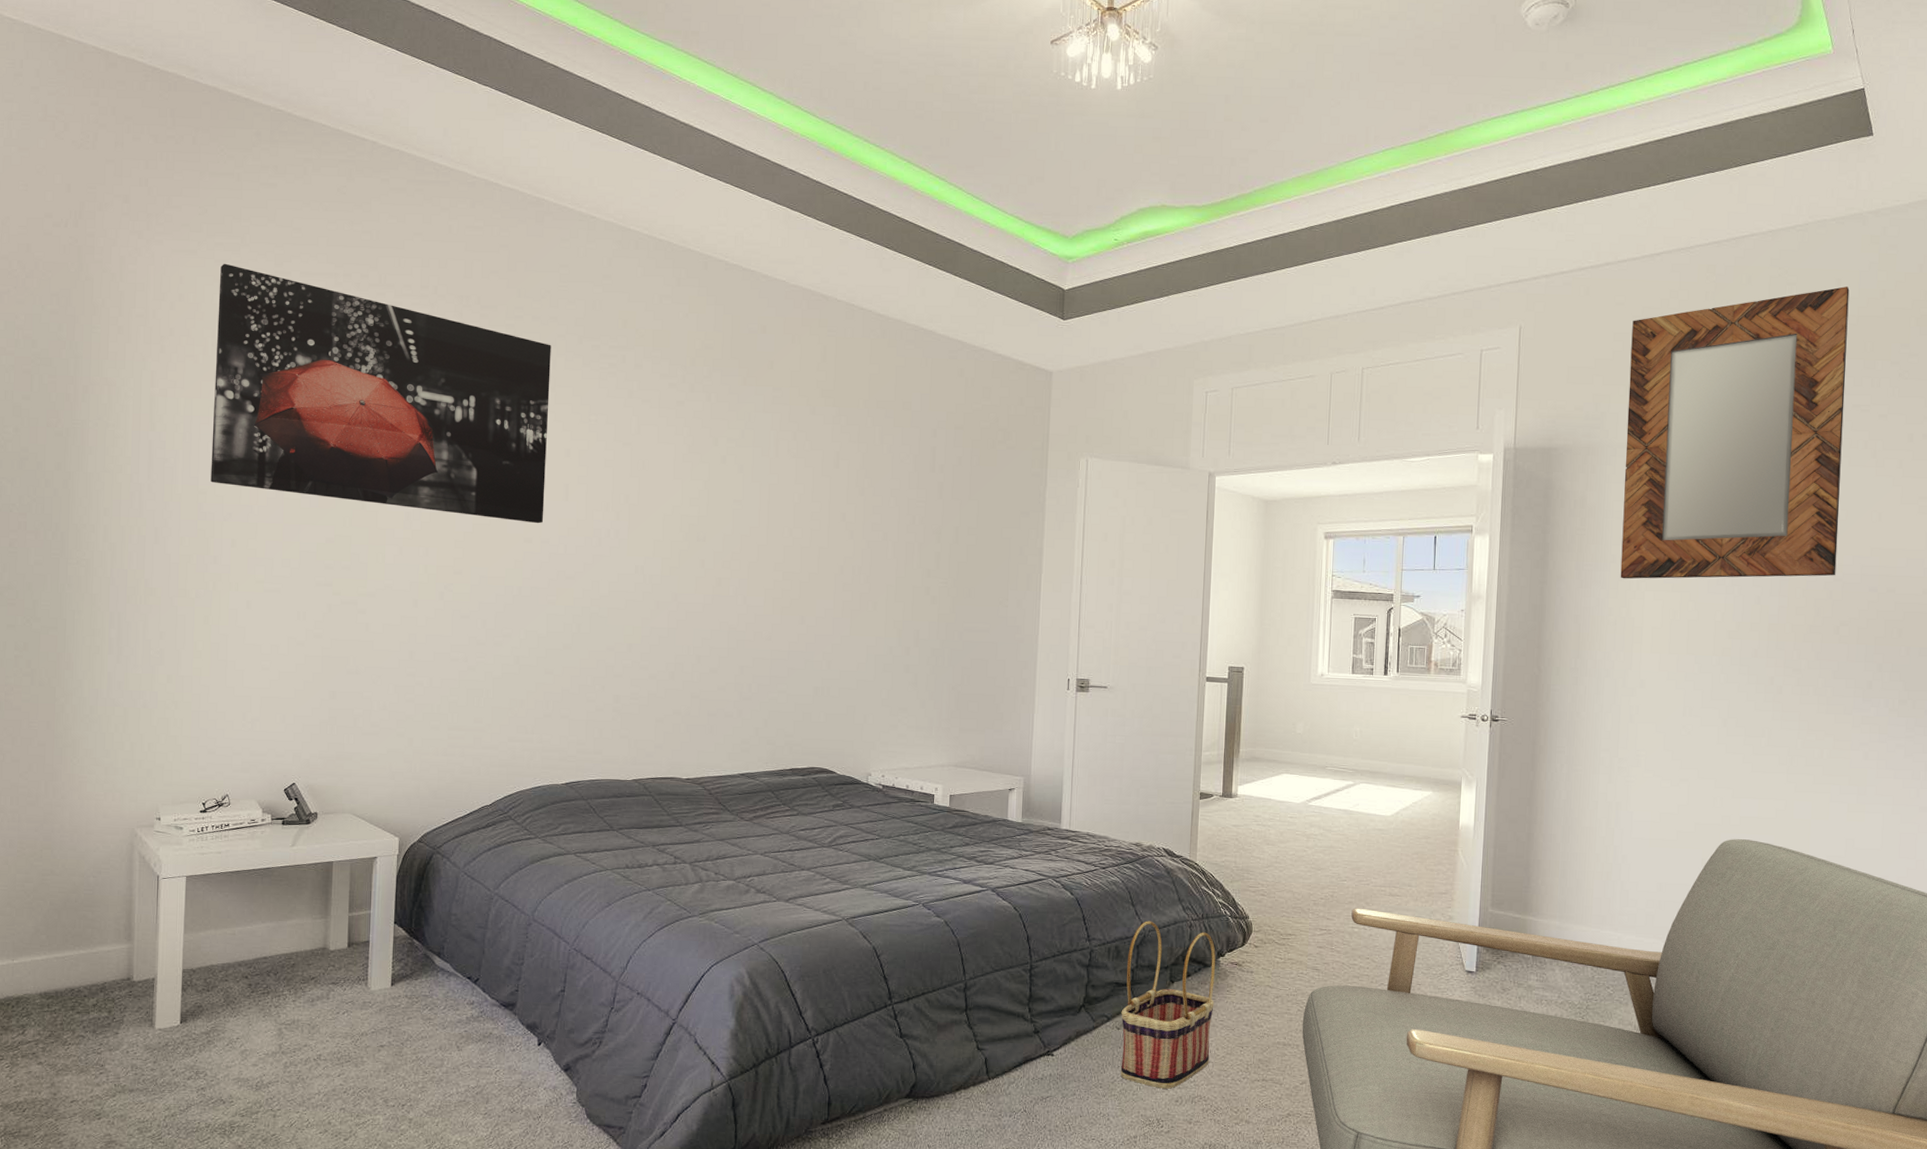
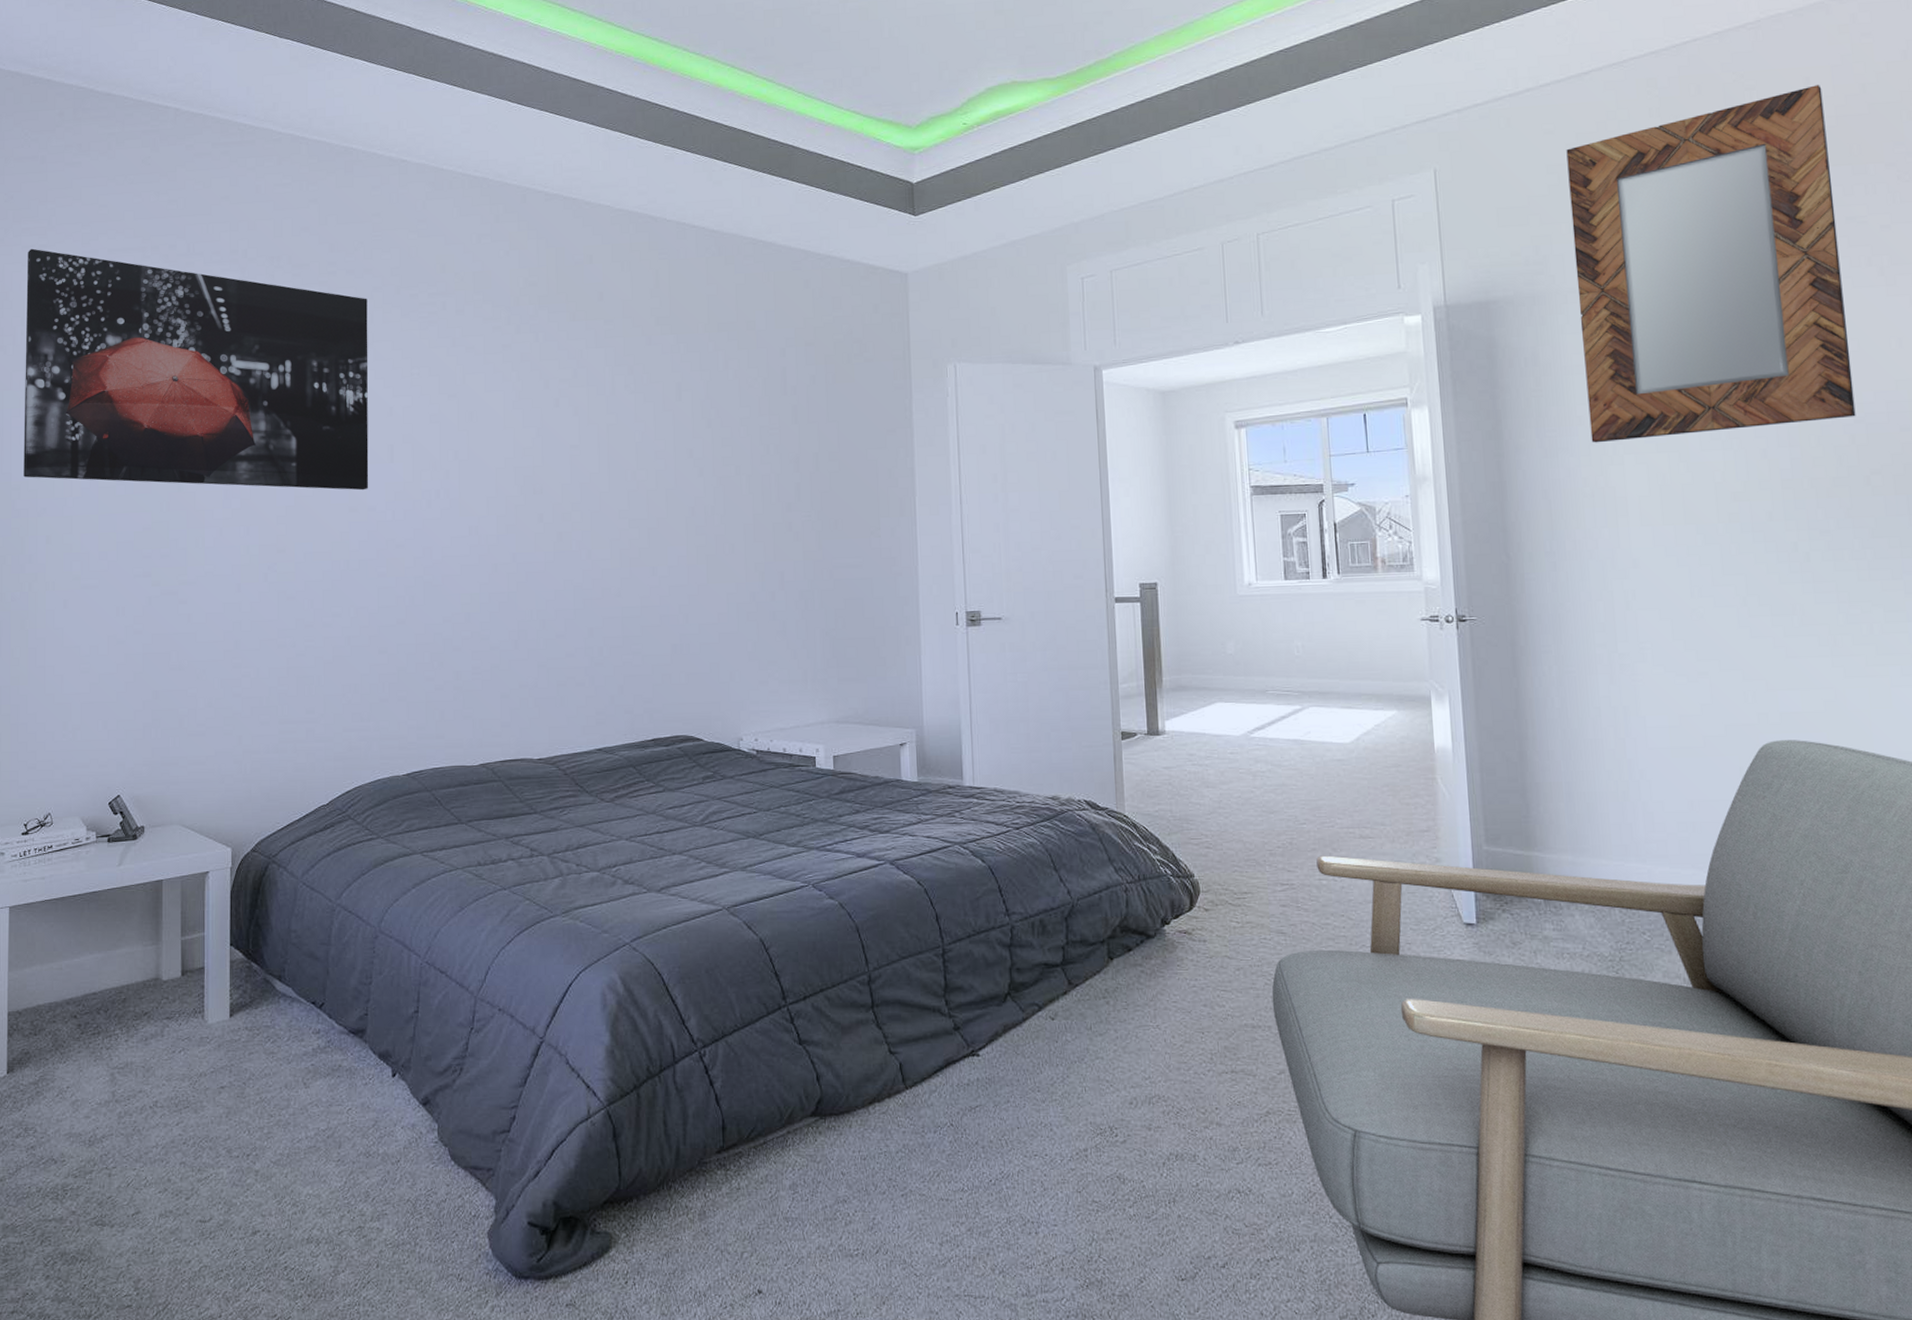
basket: present [1120,921,1216,1089] -> none [1054,887,1165,1089]

